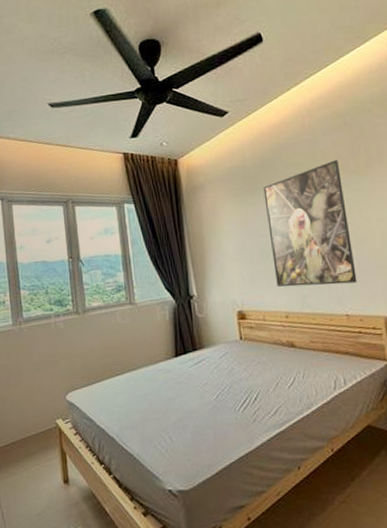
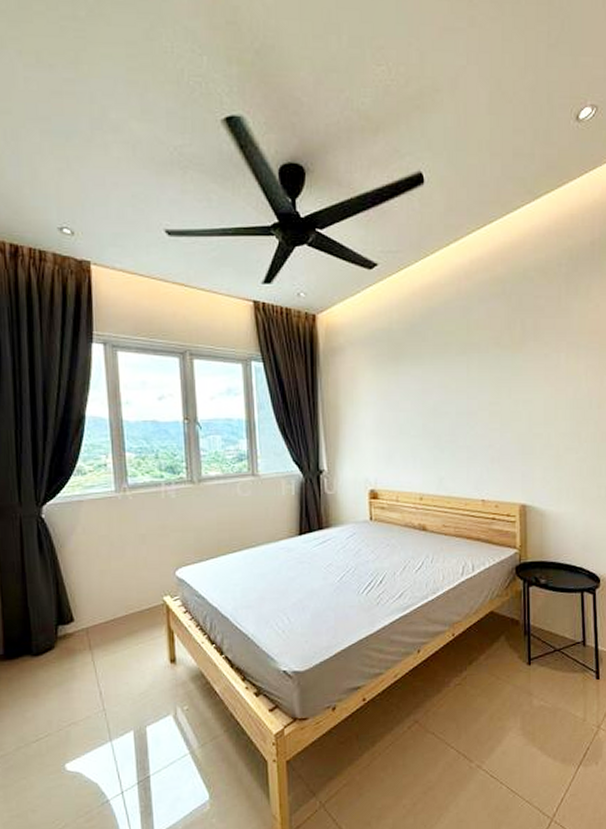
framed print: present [263,160,357,287] -> none [409,332,497,468]

